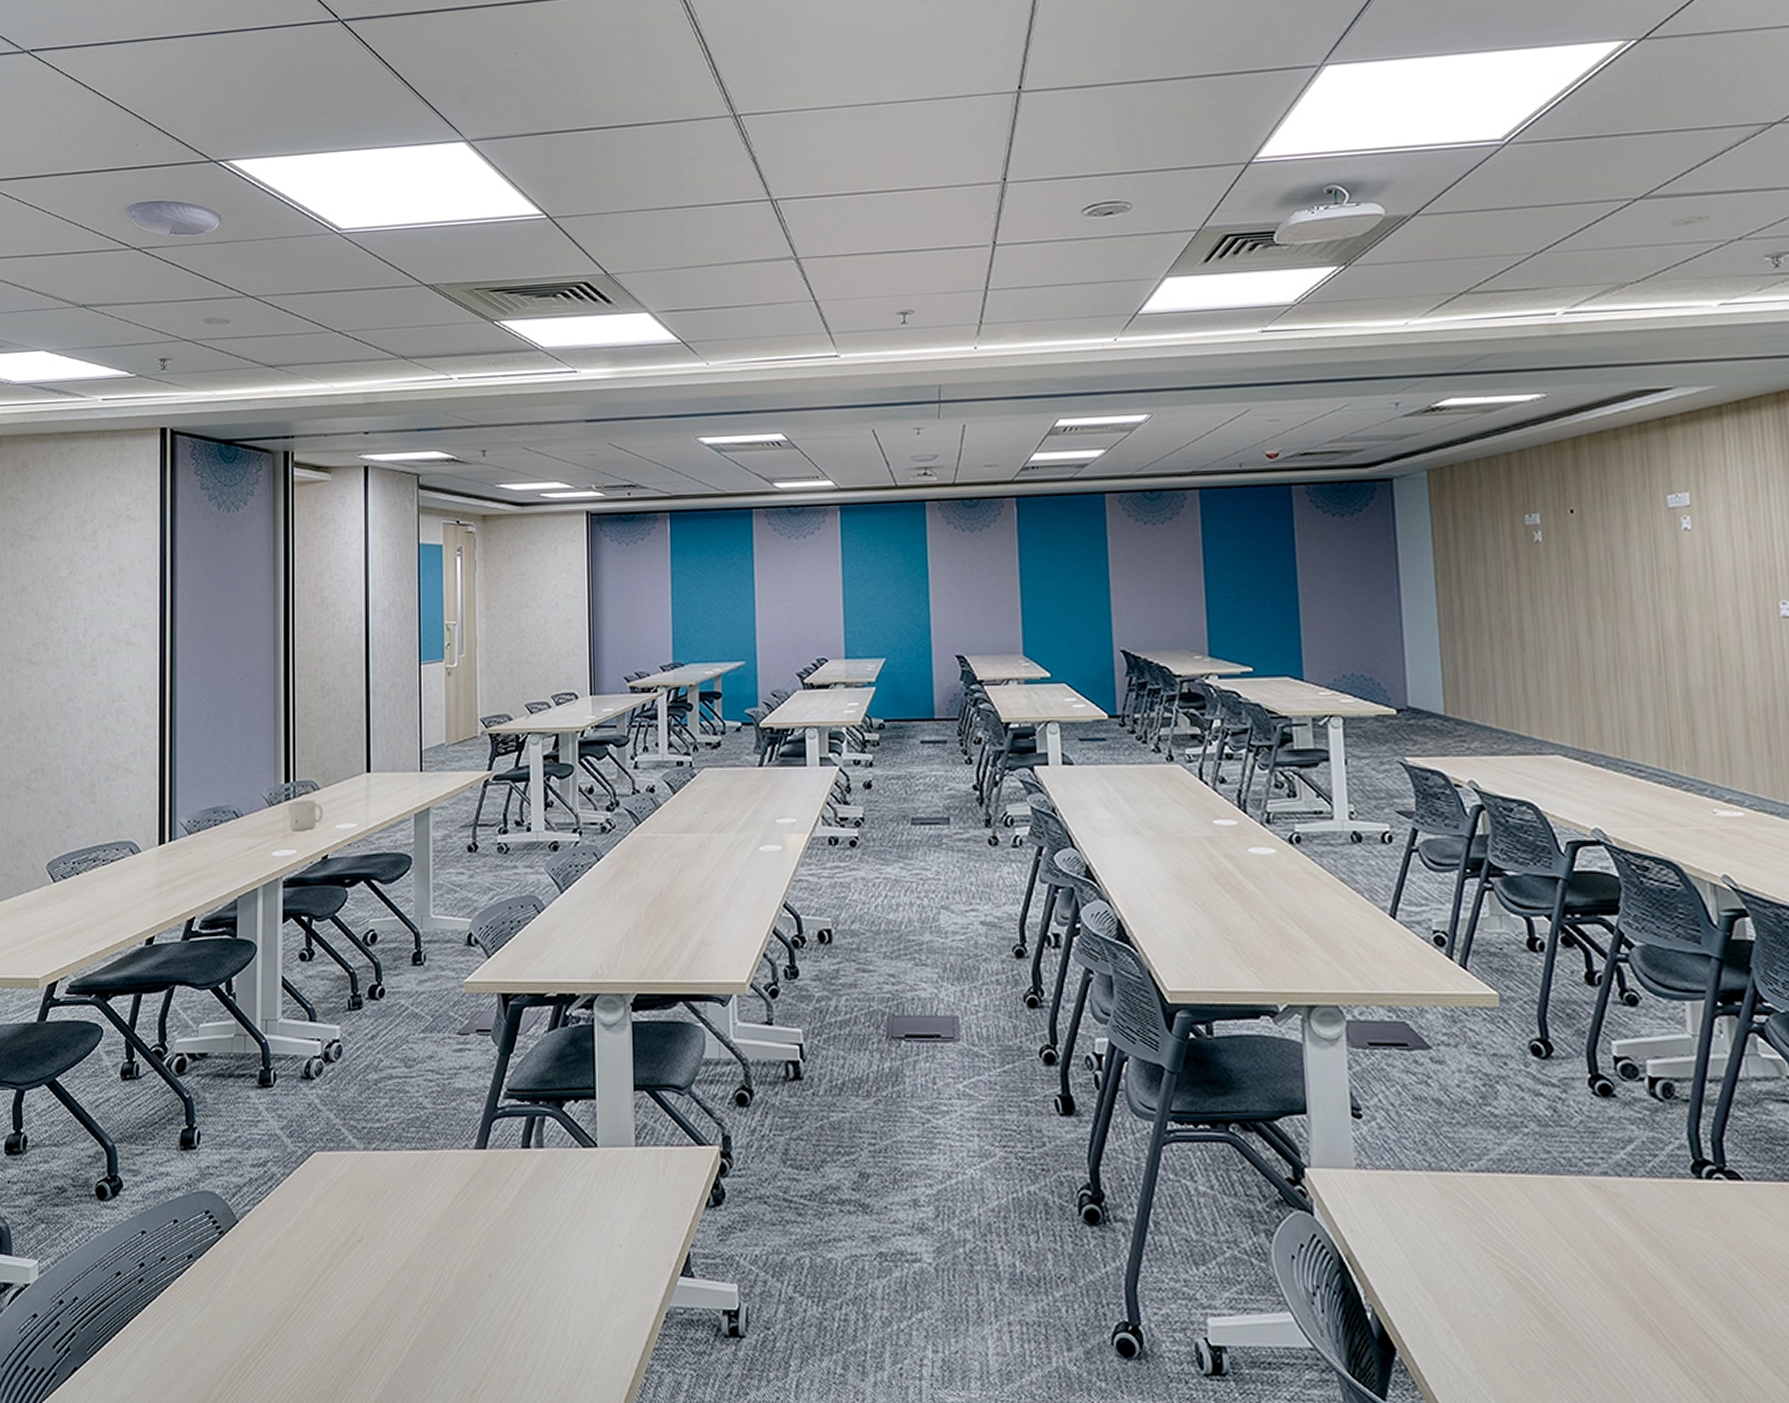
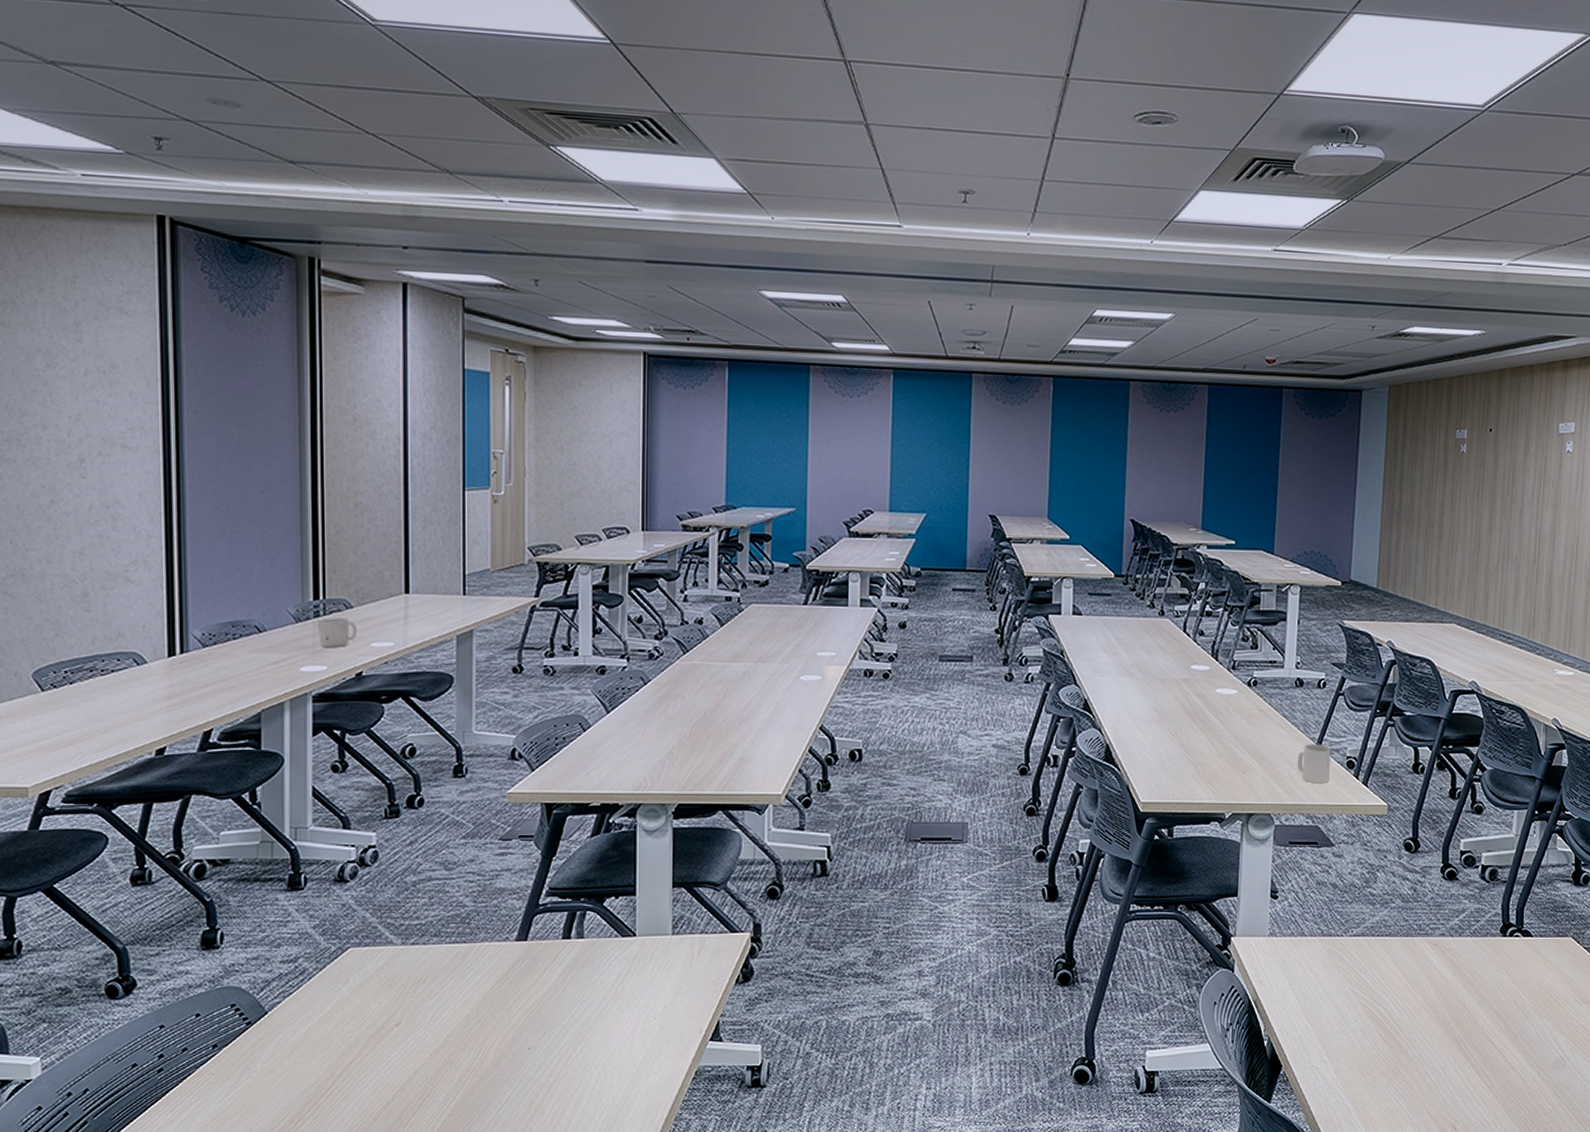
mug: none [1366,915,1413,966] -> present [1297,744,1331,784]

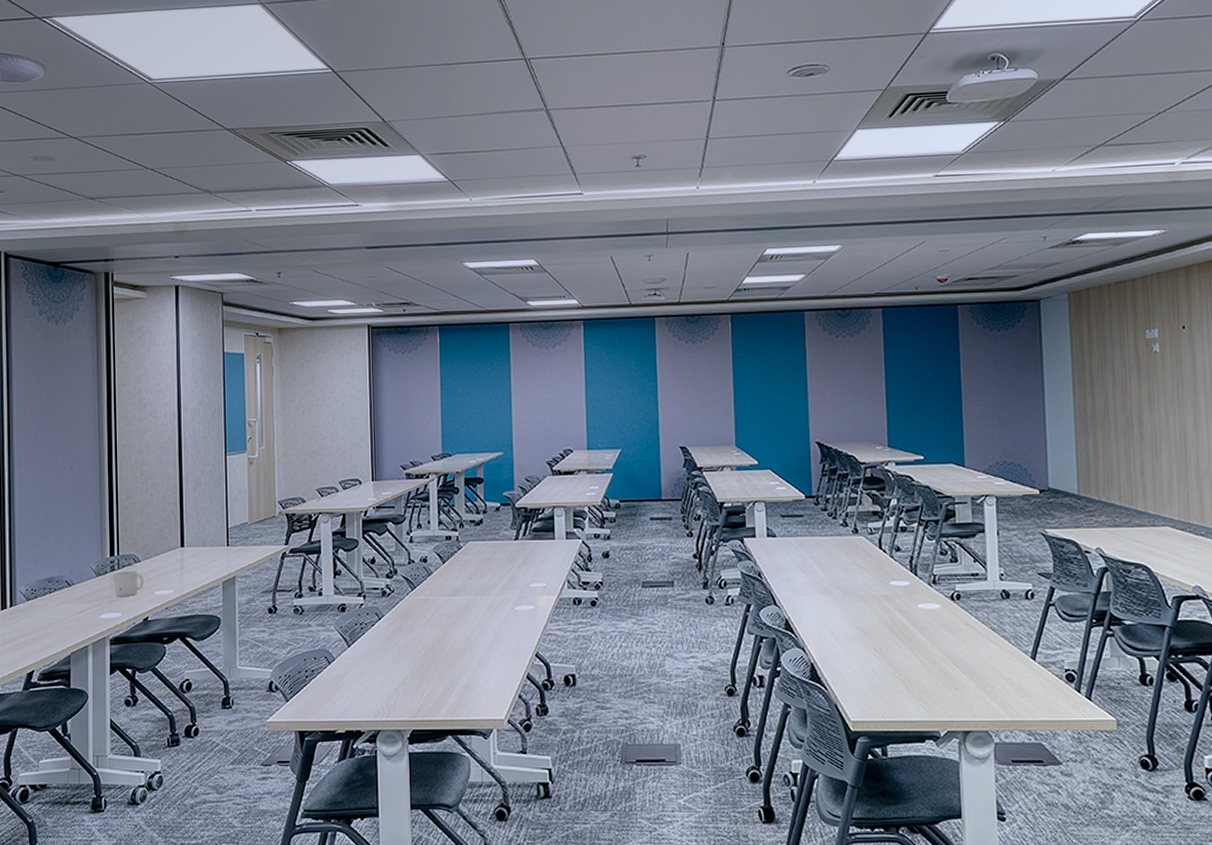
mug: present [1297,744,1331,784] -> none [1011,657,1048,699]

